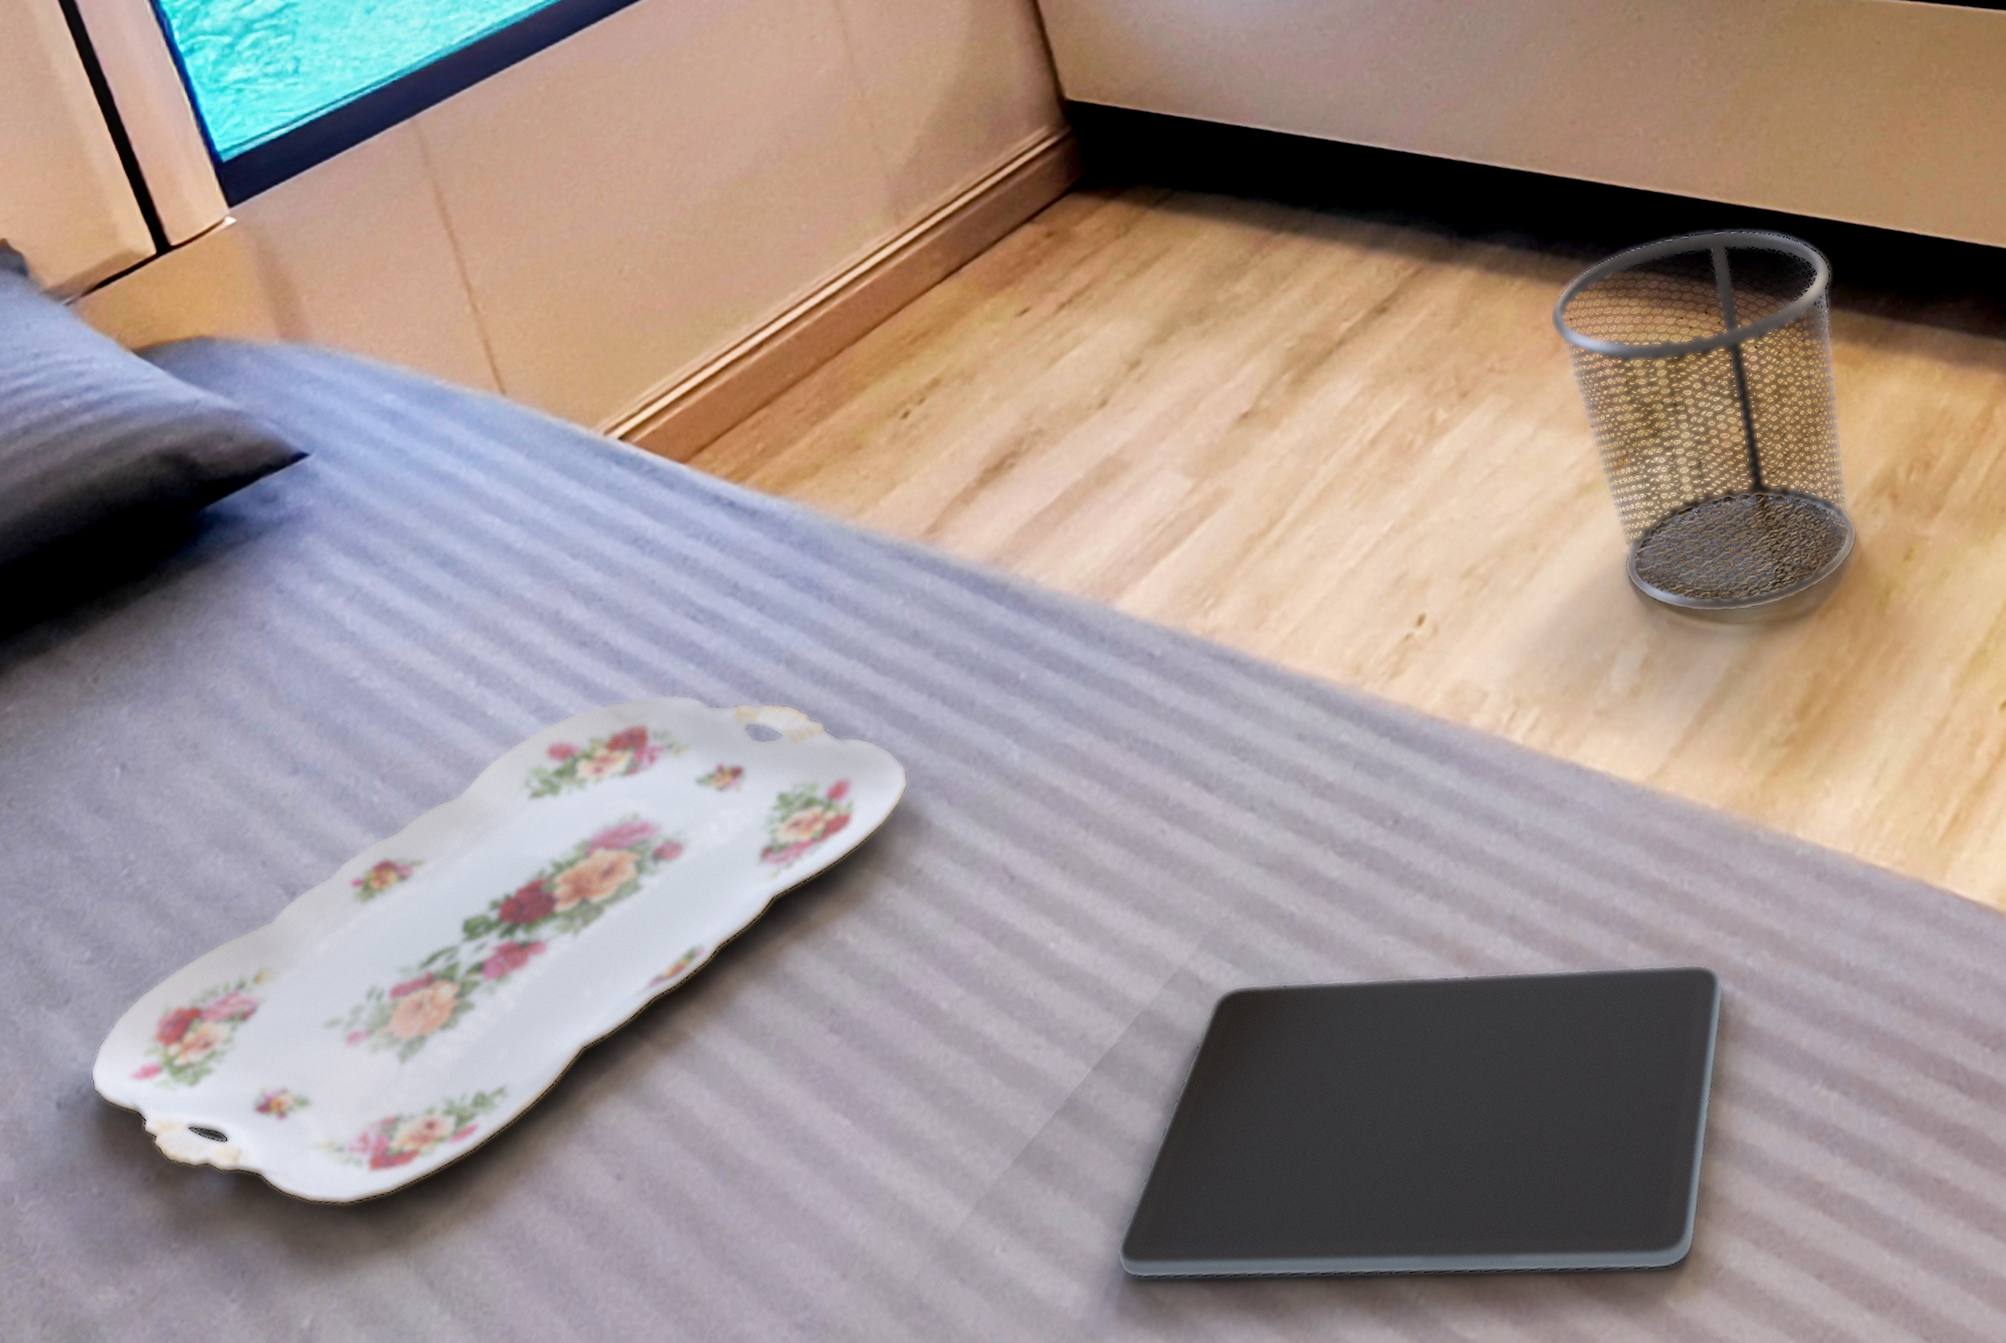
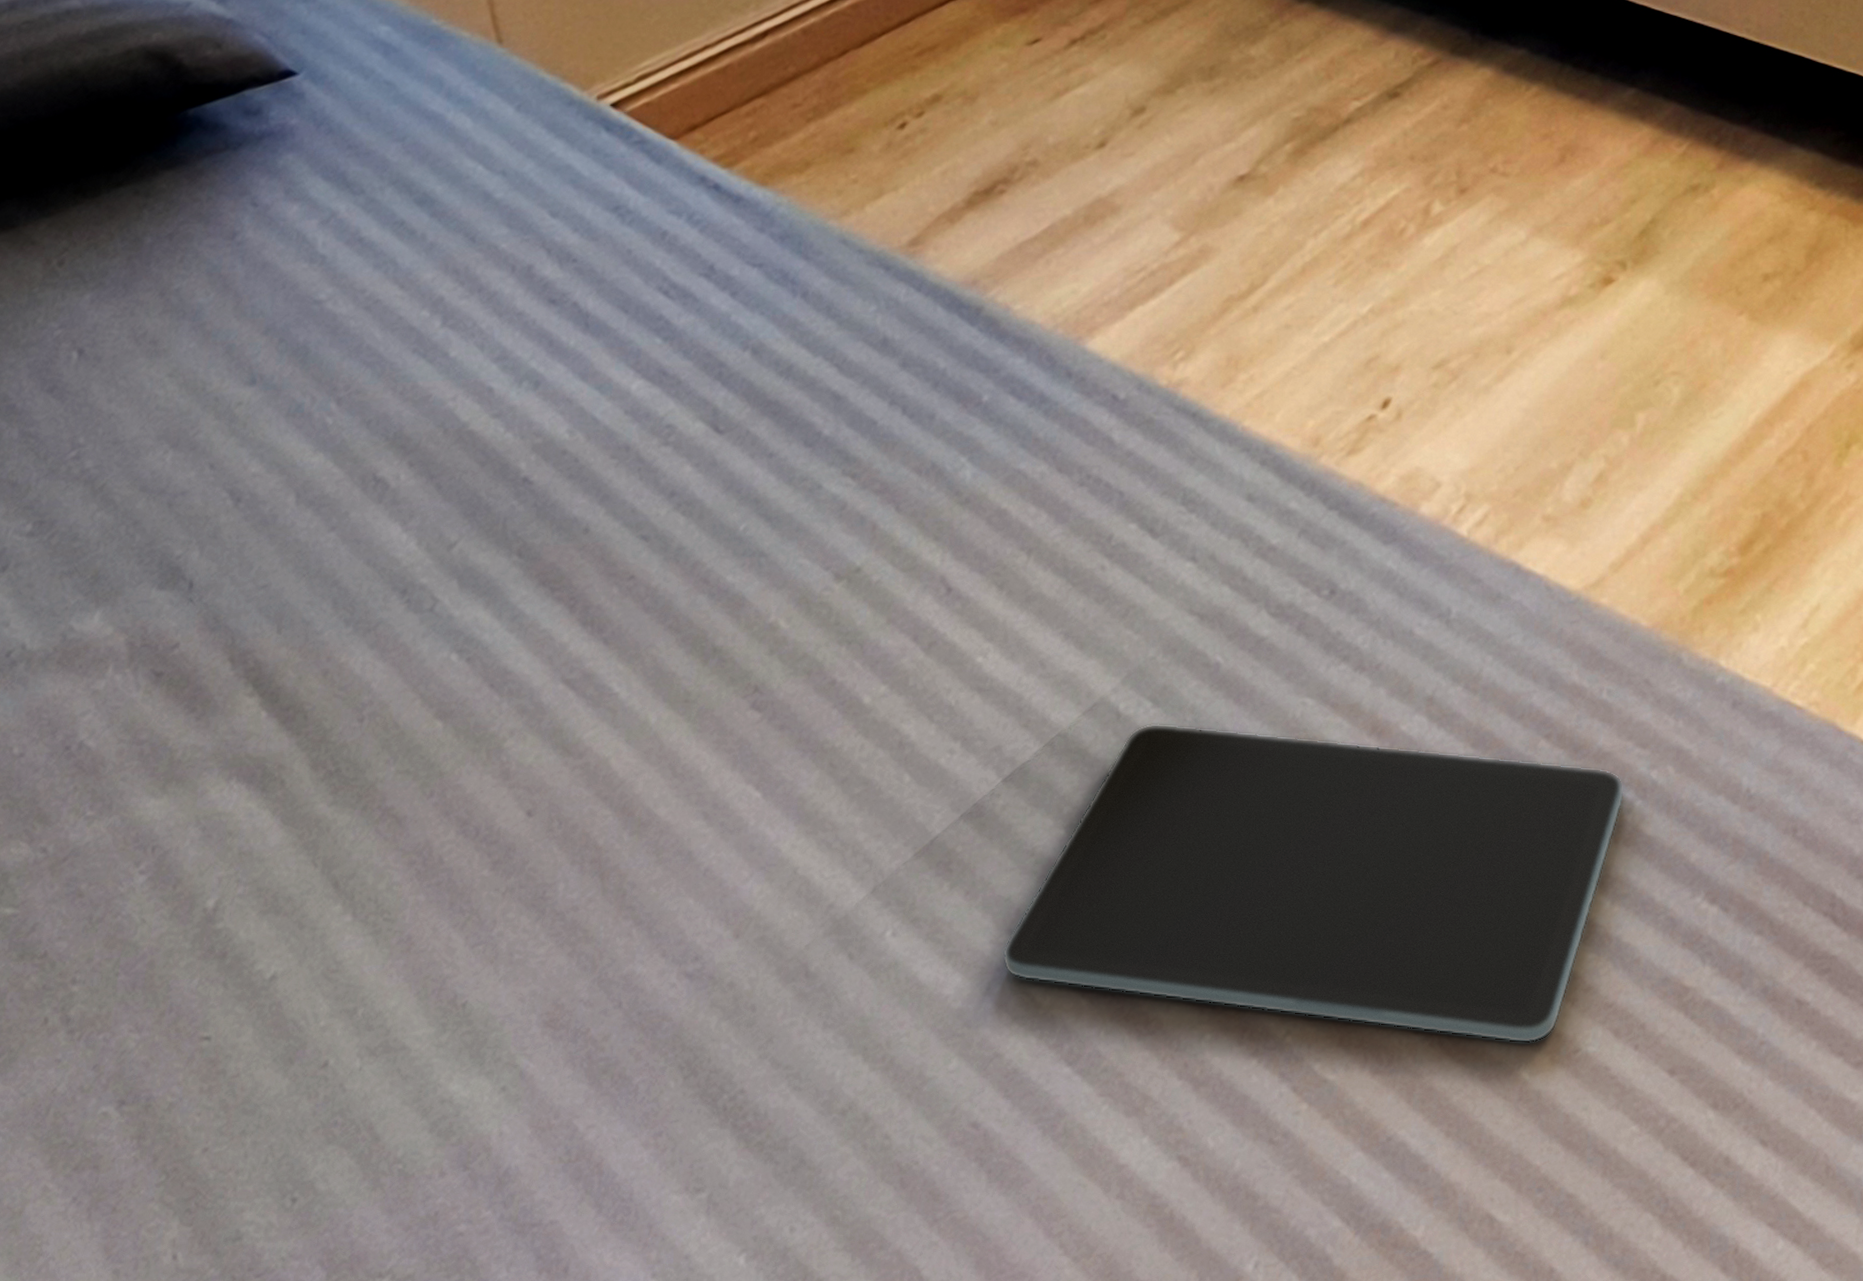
serving tray: present [90,694,909,1205] -> none [21,361,859,800]
waste bin: present [1549,230,1859,613] -> none [1559,66,1847,443]

